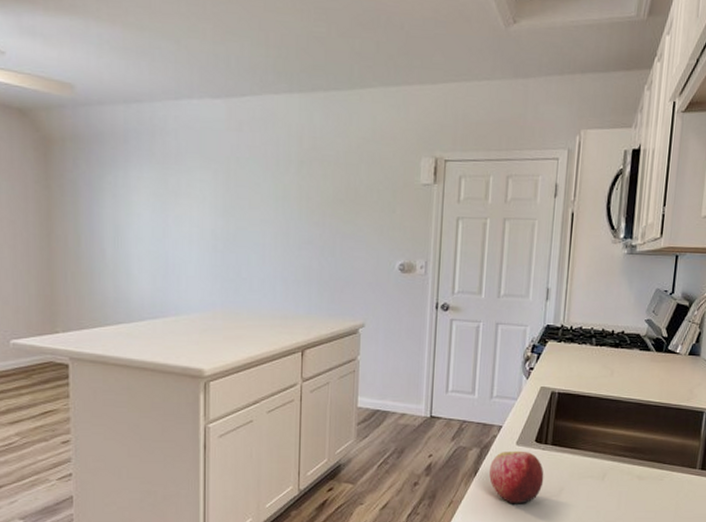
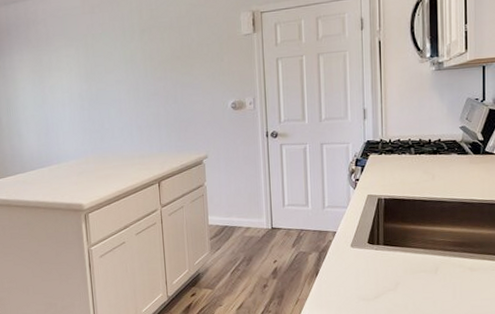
apple: present [489,451,544,503] -> none [329,252,380,298]

